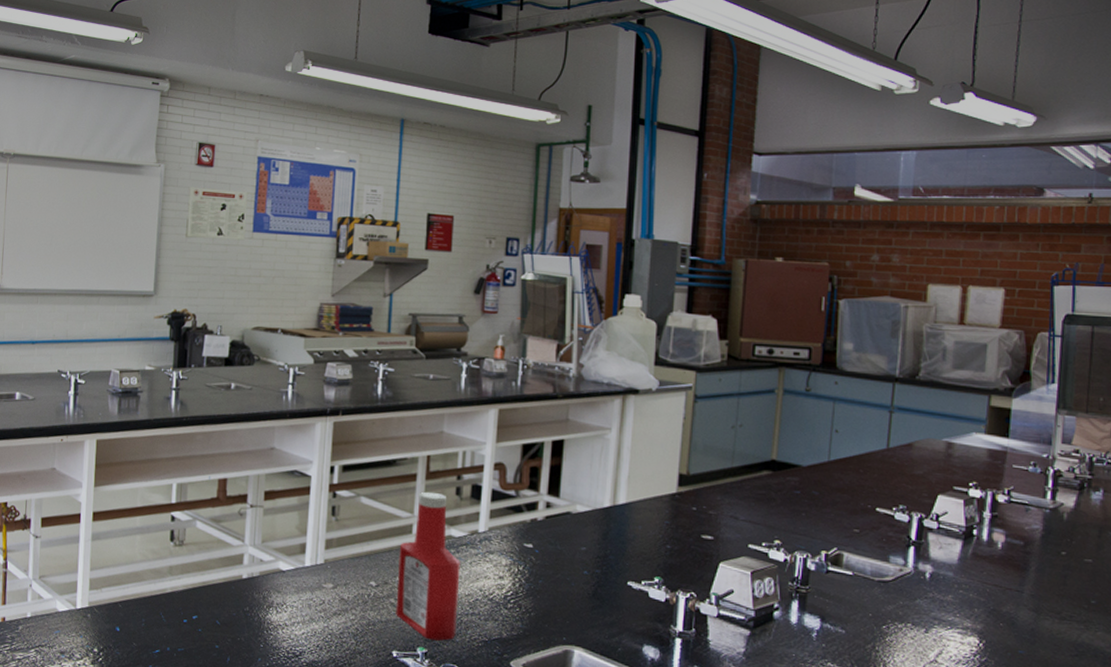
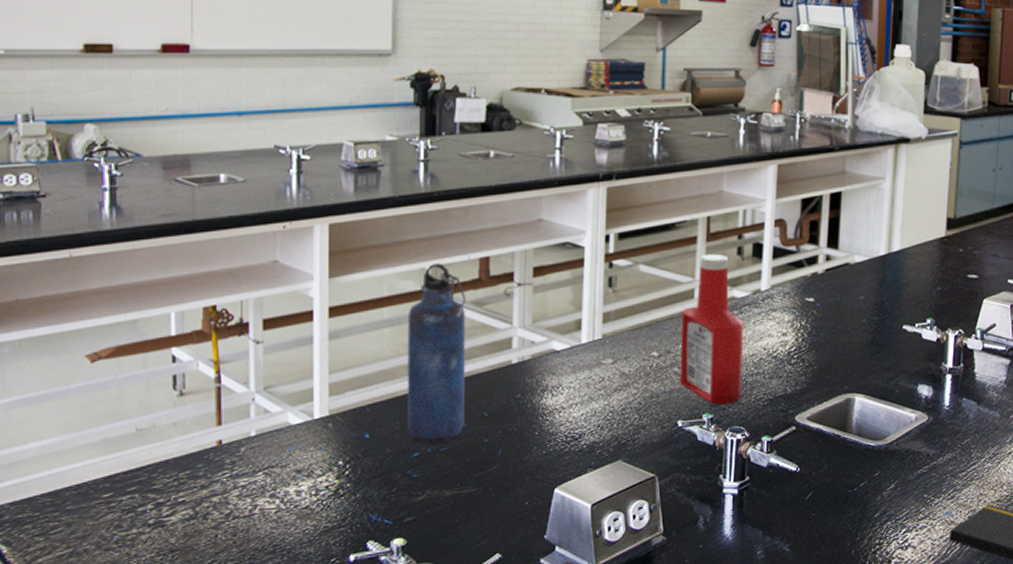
water bottle: none [151,480,206,644] -> present [407,263,467,444]

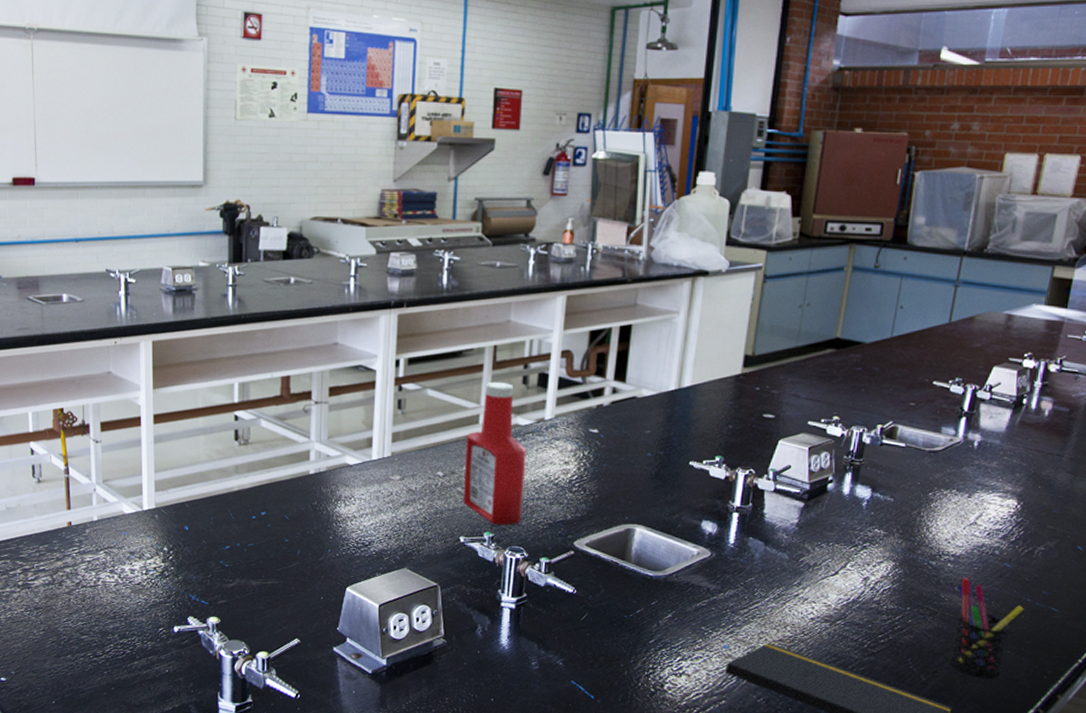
water bottle: present [407,263,467,444] -> none [219,379,270,539]

